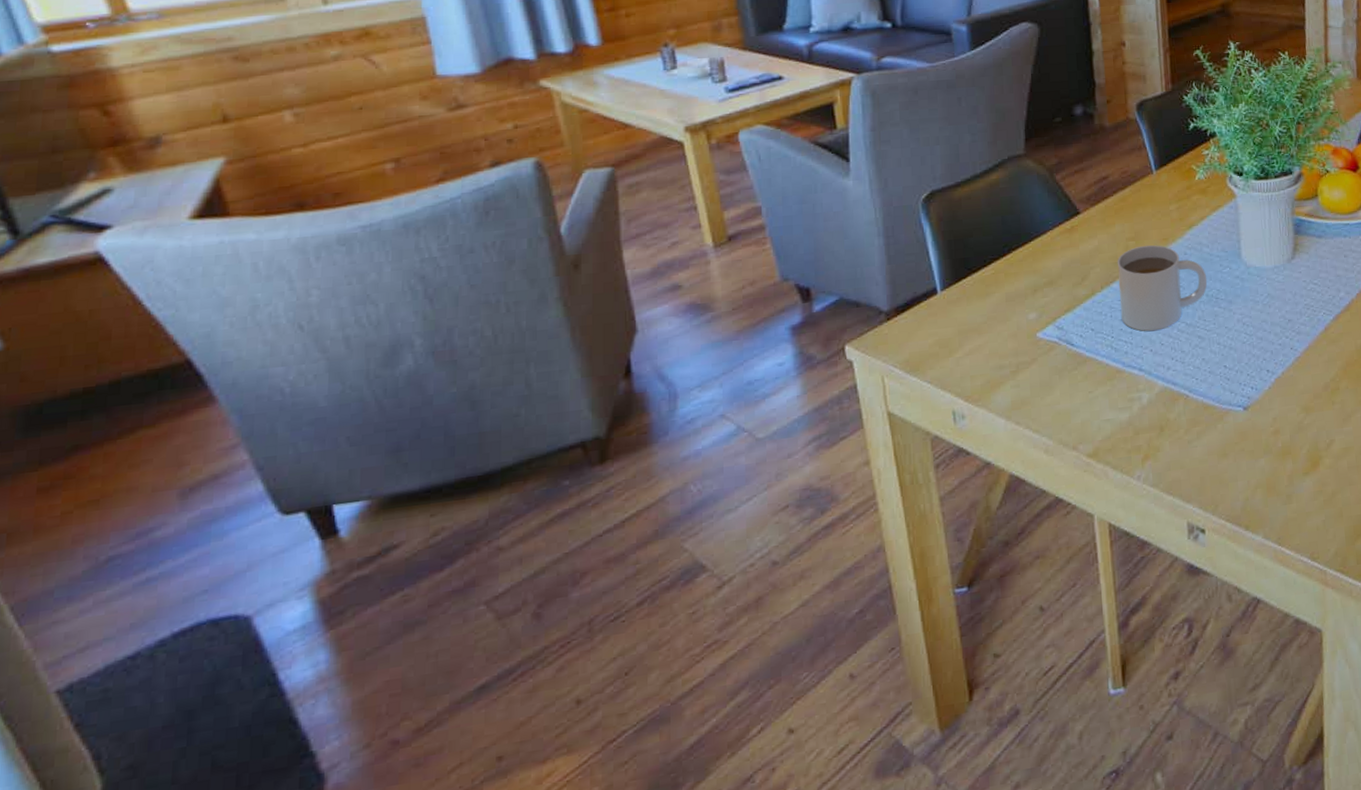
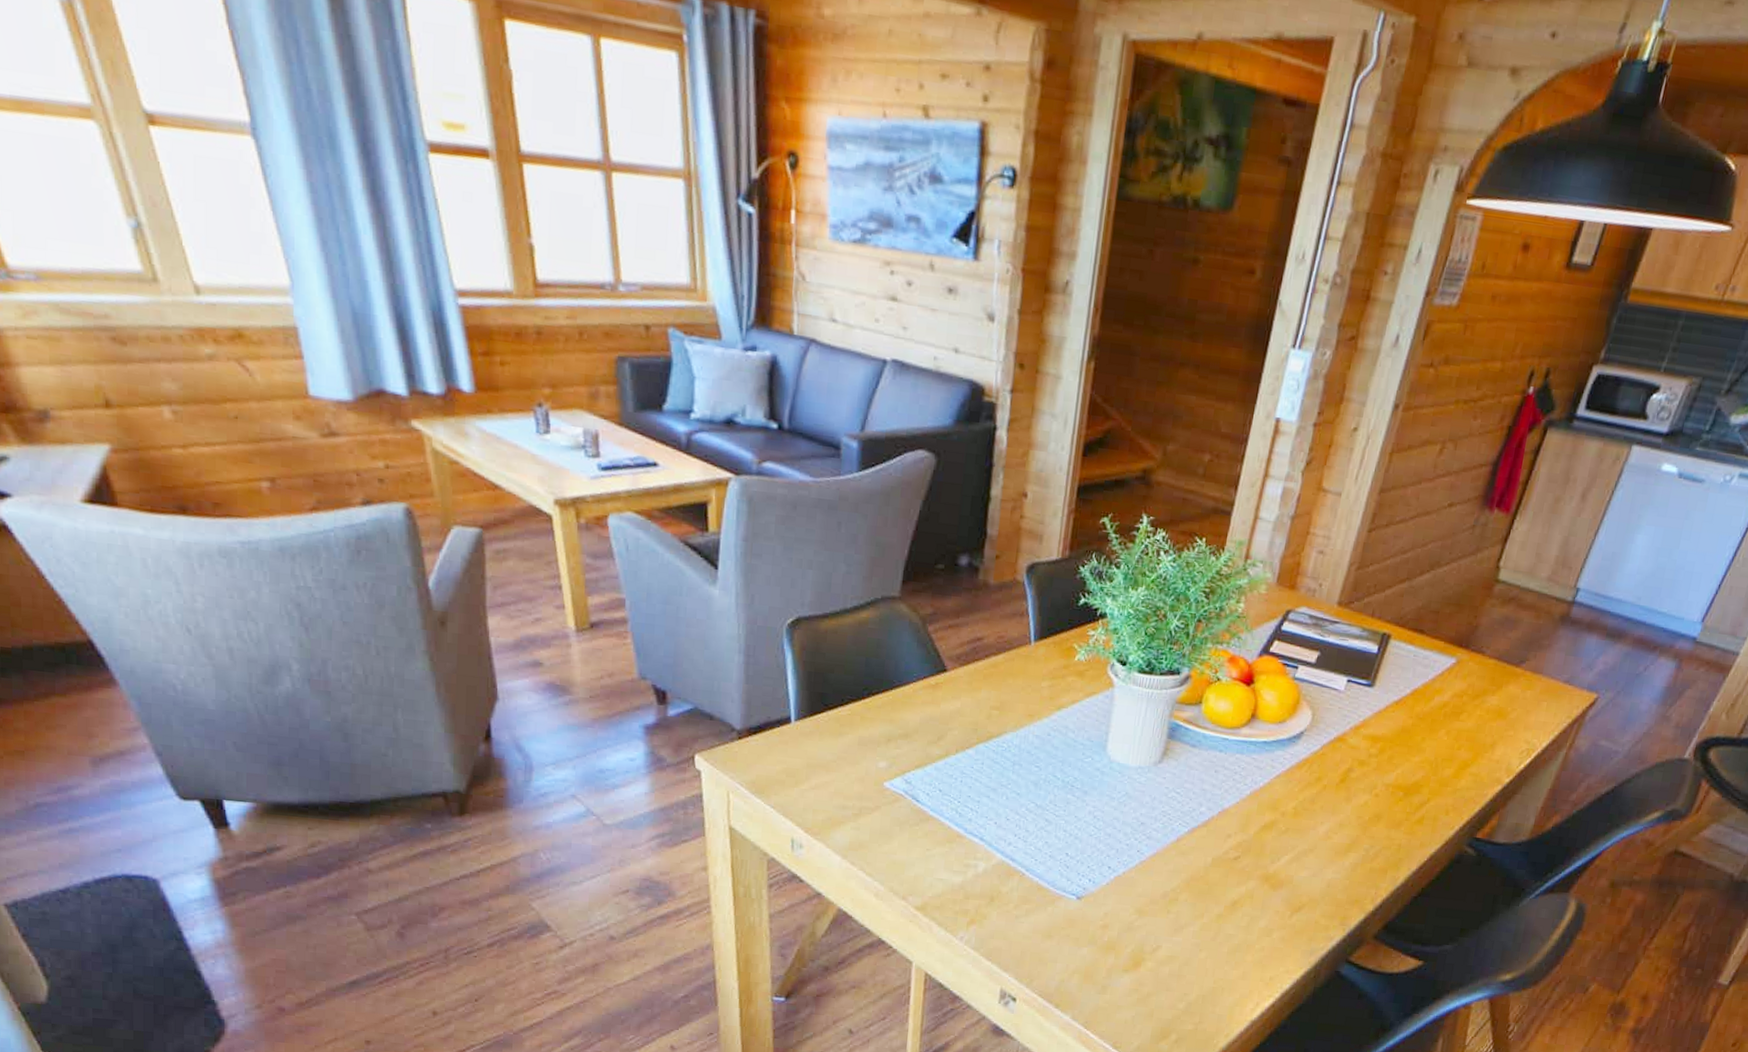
mug: present [1117,245,1208,332] -> none [971,717,1067,805]

